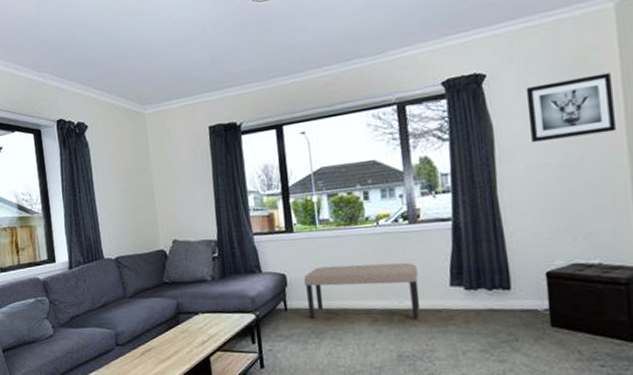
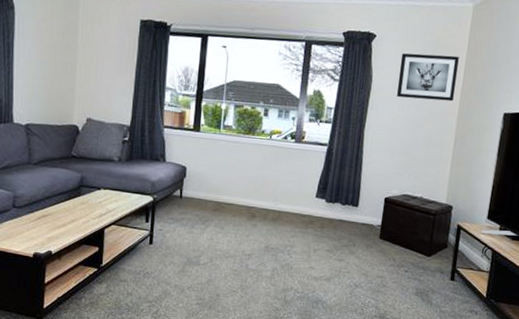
bench: present [304,262,421,319] -> none [200,165,295,220]

